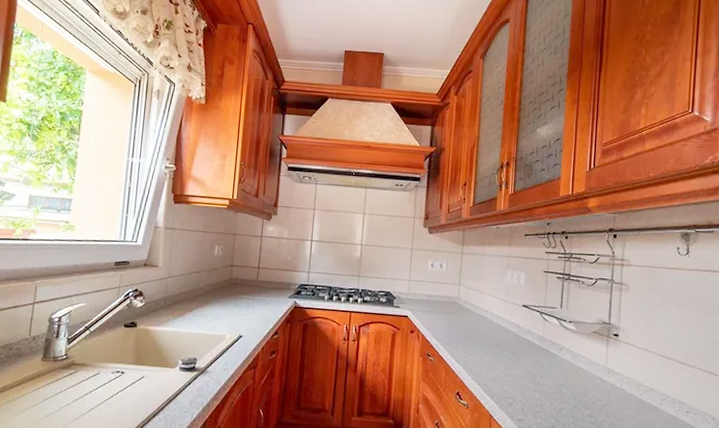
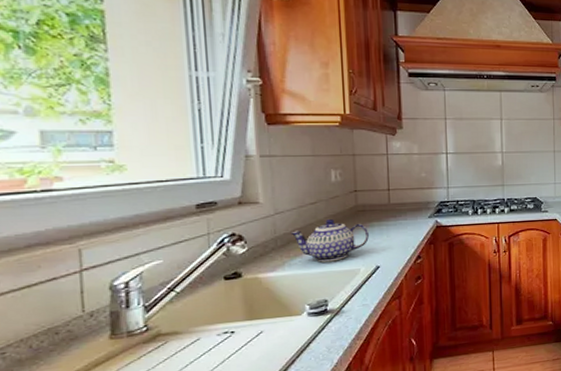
teapot: none [177,287,237,326] -> present [290,218,369,263]

